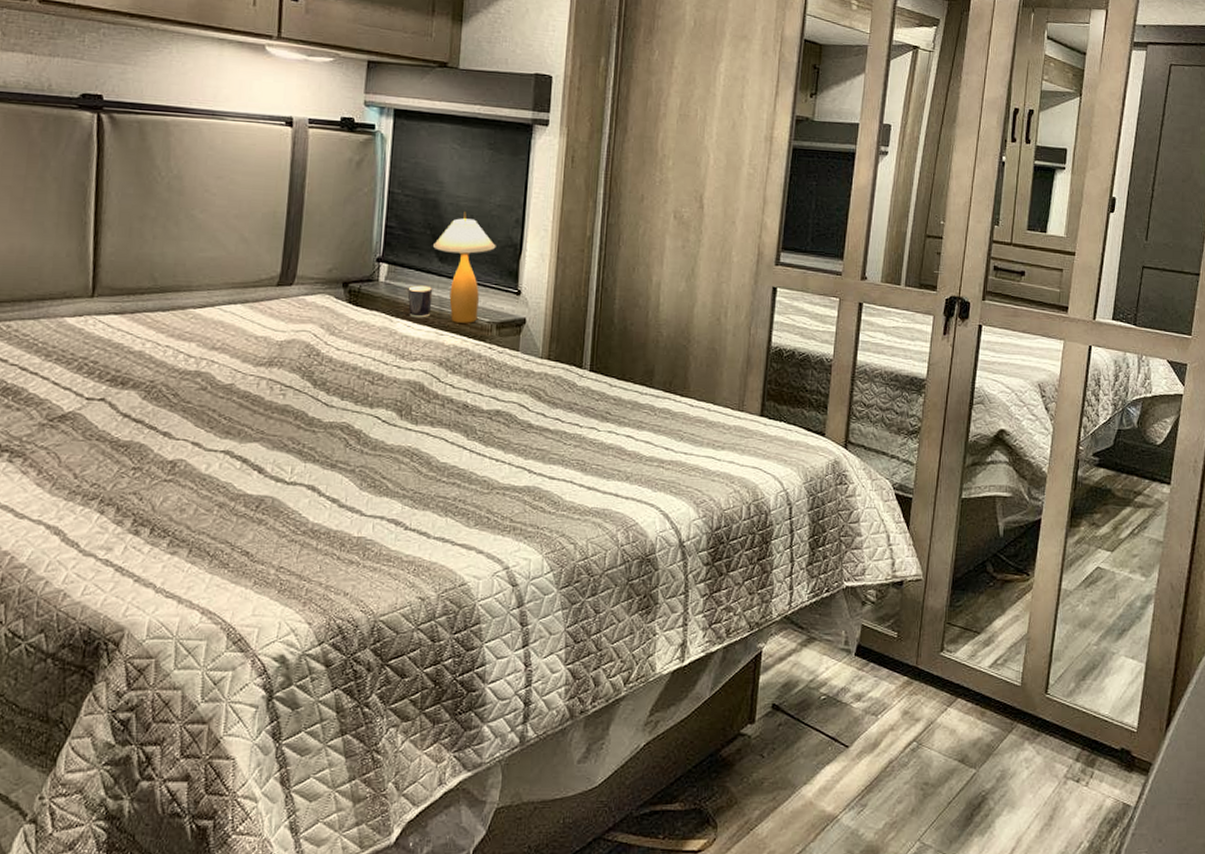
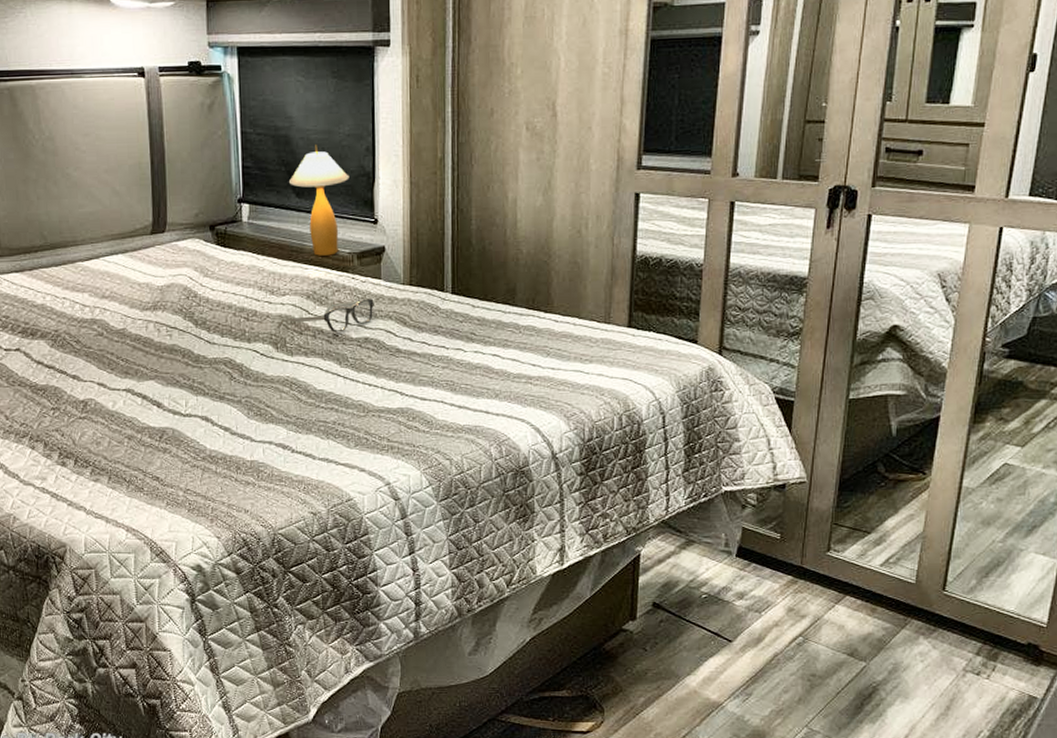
eyeglasses: none [404,370,510,403] -> present [277,299,374,333]
mug: present [407,285,433,318] -> none [270,222,294,254]

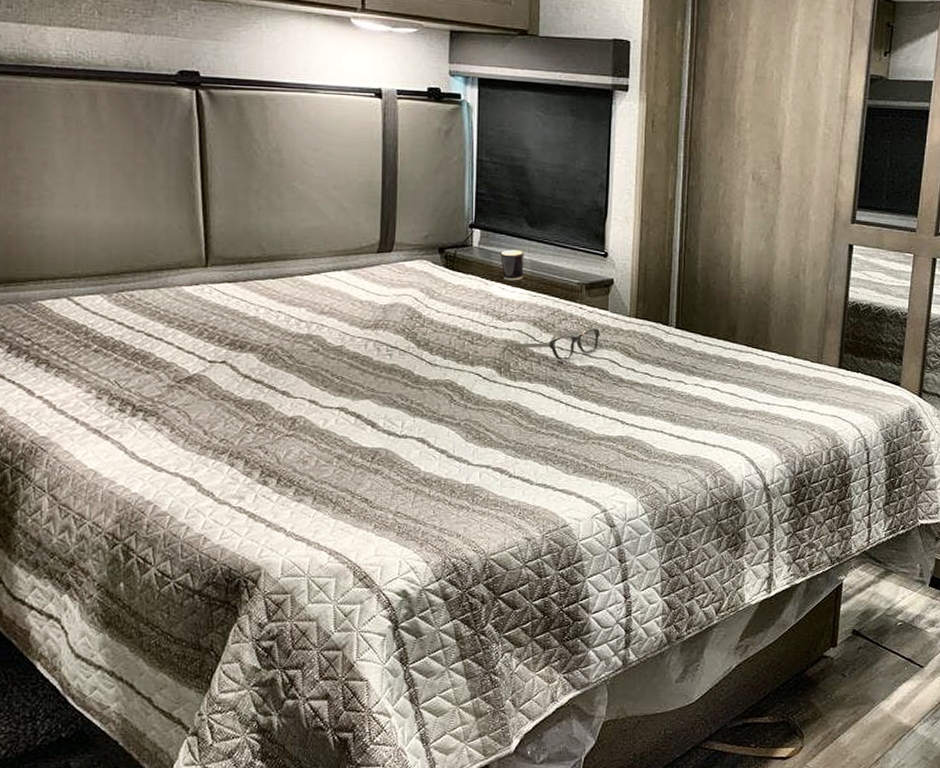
mug: none [270,222,294,254] -> present [500,249,524,281]
table lamp: present [289,145,349,256] -> none [523,178,582,285]

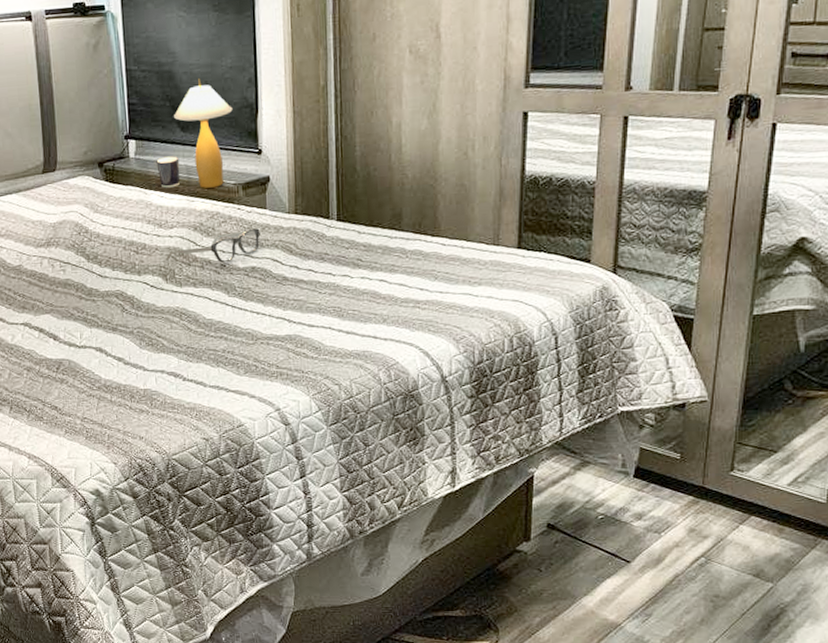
table lamp: none [523,178,582,285] -> present [174,79,233,188]

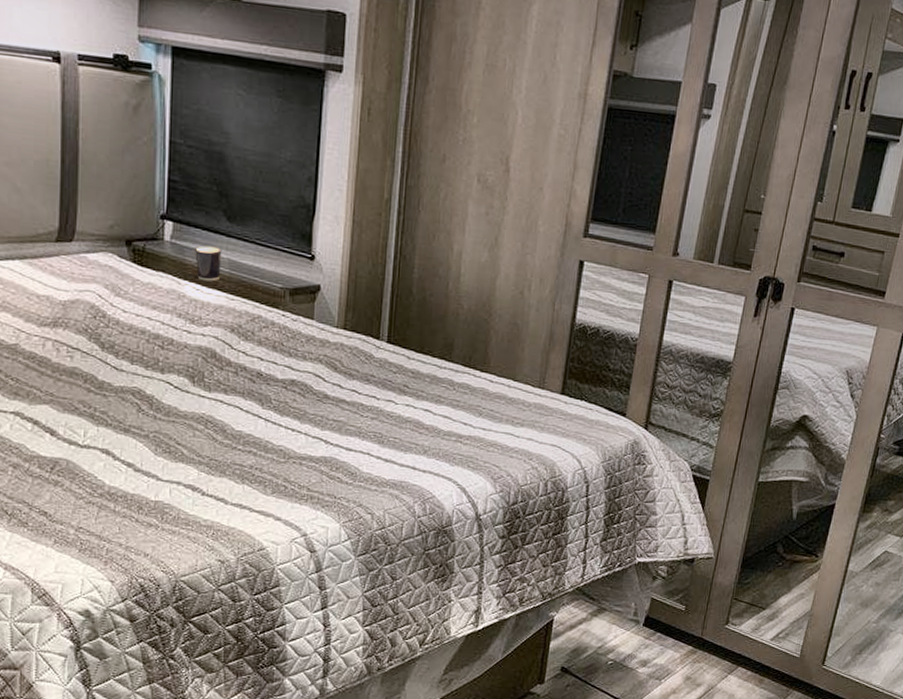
eyeglasses: present [166,228,260,263] -> none [196,338,304,372]
table lamp: present [174,79,233,188] -> none [221,167,288,289]

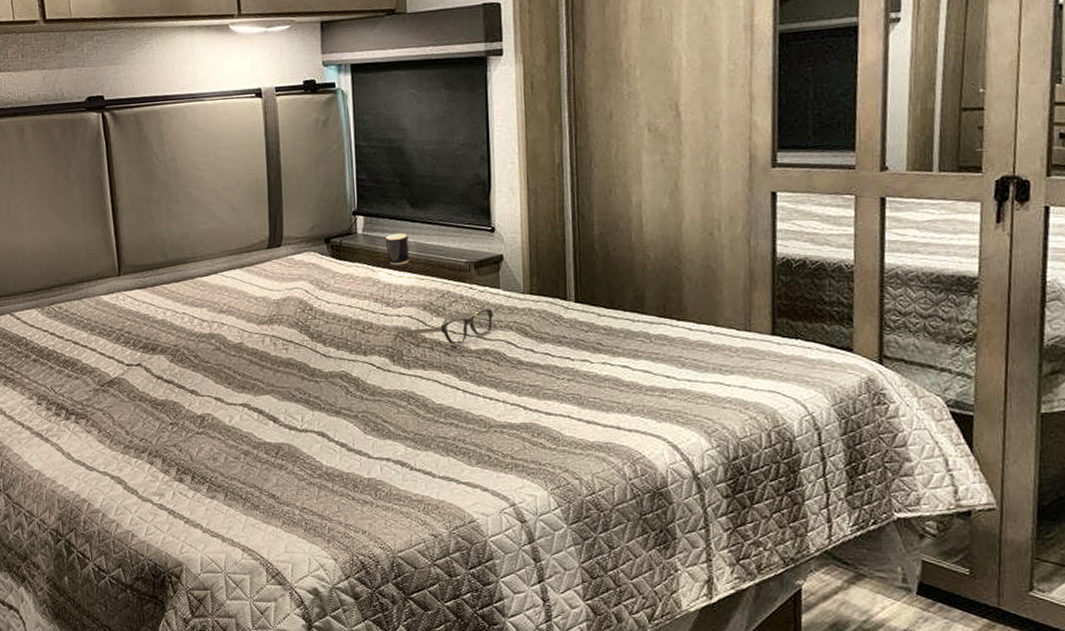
eyeglasses: none [196,338,304,372] -> present [394,309,494,344]

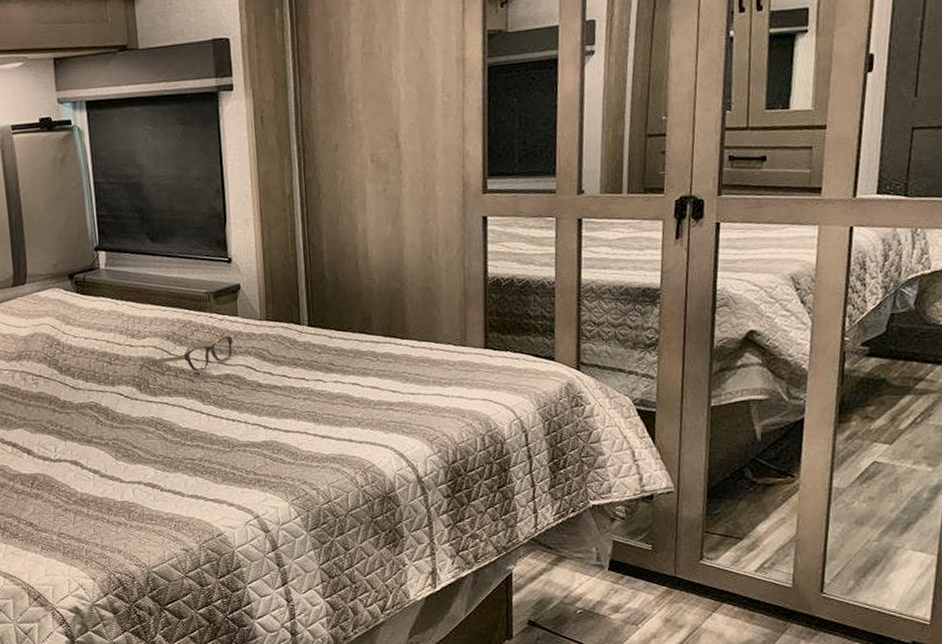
mug: present [385,233,410,266] -> none [127,266,152,299]

